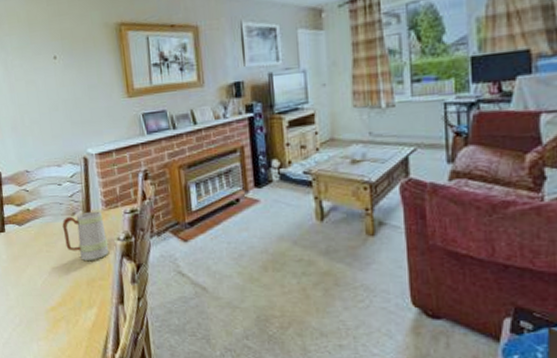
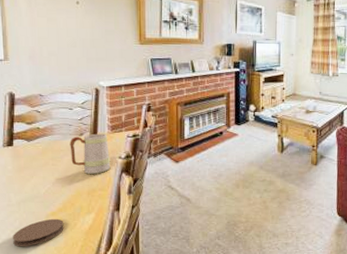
coaster: none [14,314,66,347] -> present [13,218,64,247]

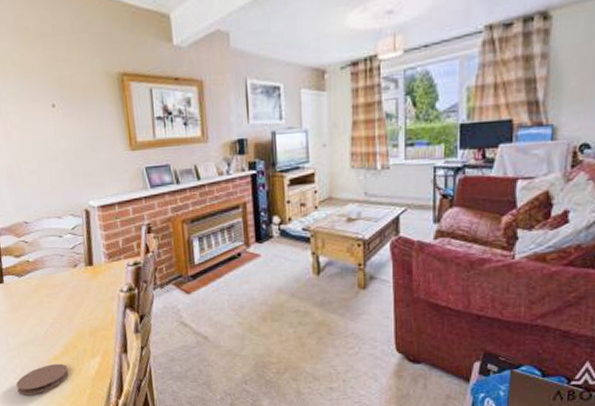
mug: present [70,133,111,175] -> none [63,263,112,313]

